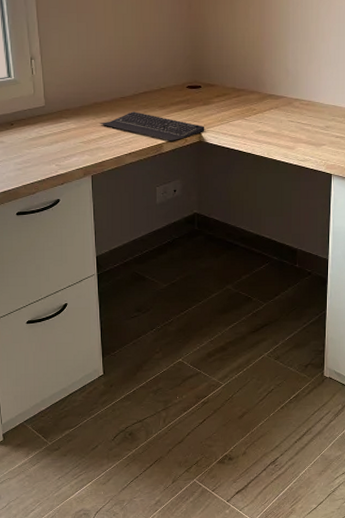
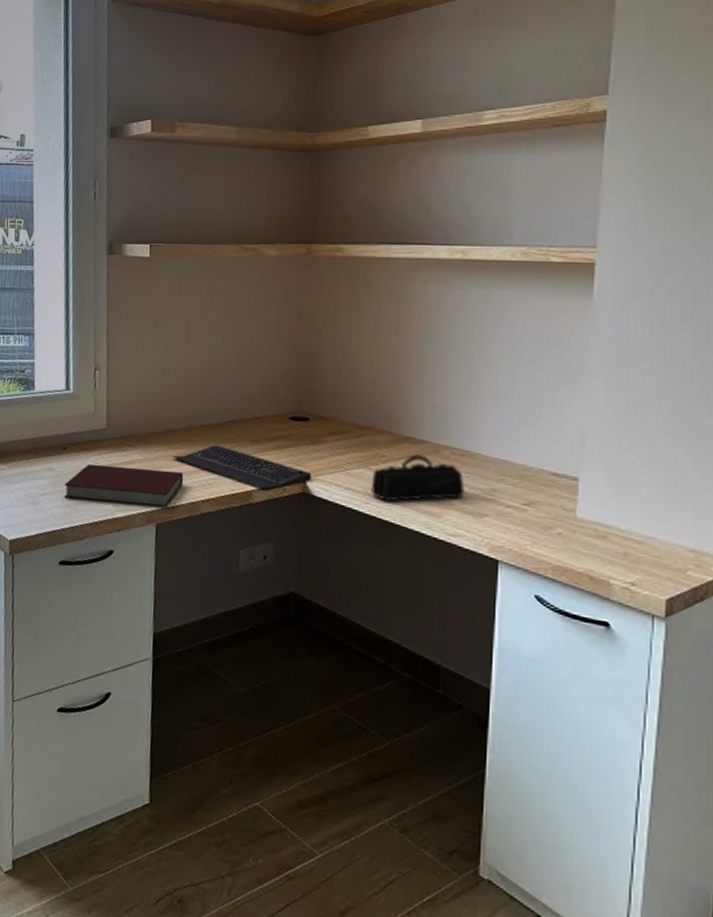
notebook: none [14,134,110,164] -> present [64,463,184,508]
pencil case: none [247,106,309,142] -> present [371,454,465,502]

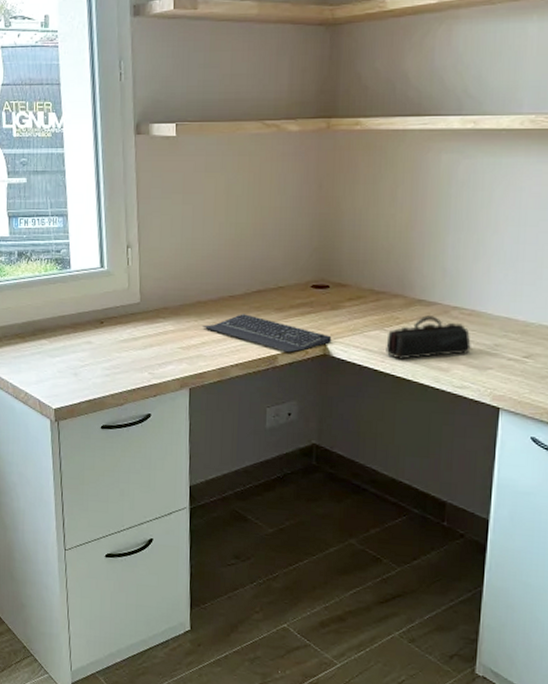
notebook: present [64,463,184,508] -> none [102,336,214,374]

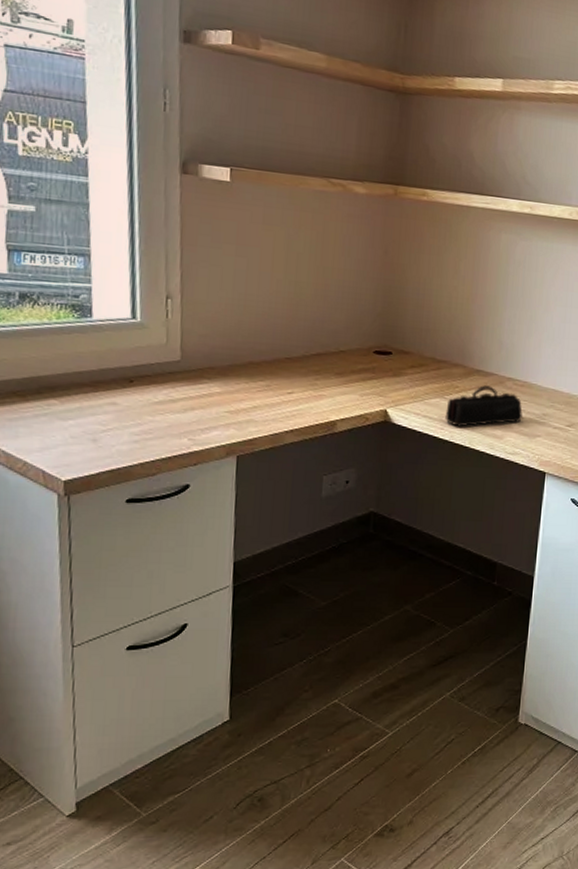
keyboard: present [203,314,332,353] -> none [254,377,393,419]

